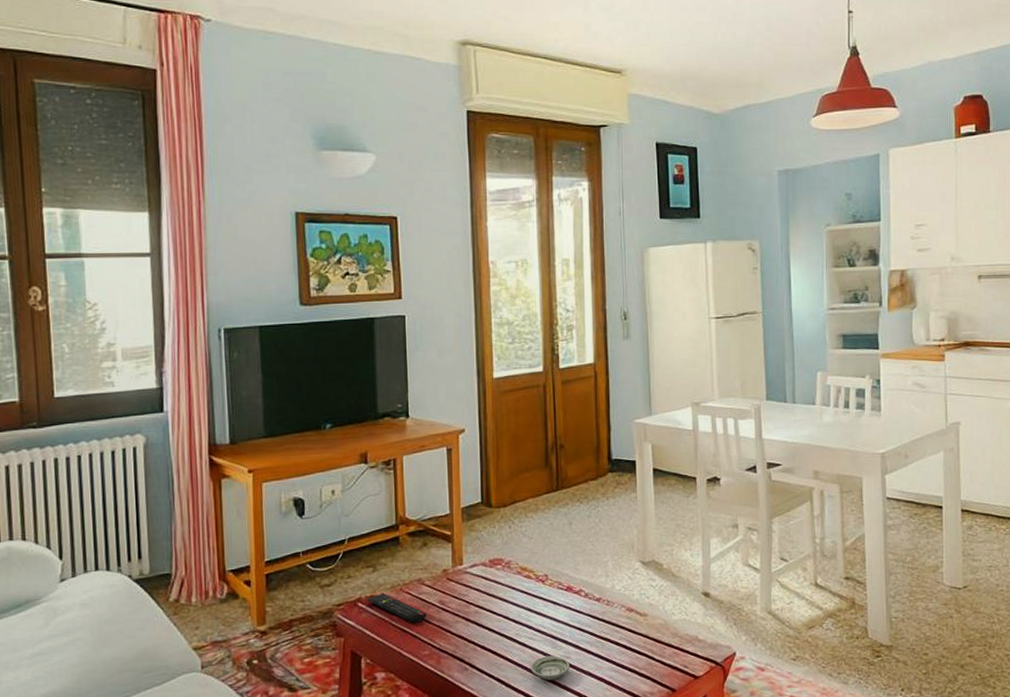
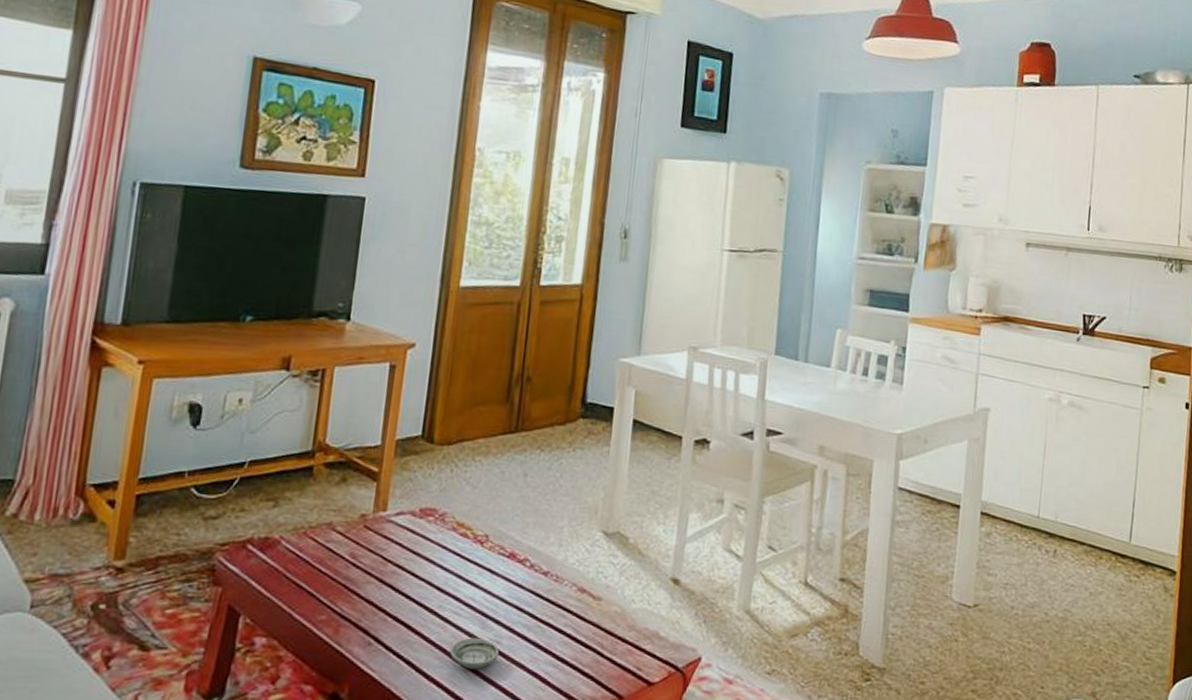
remote control: present [368,593,427,623] -> none [261,535,332,579]

